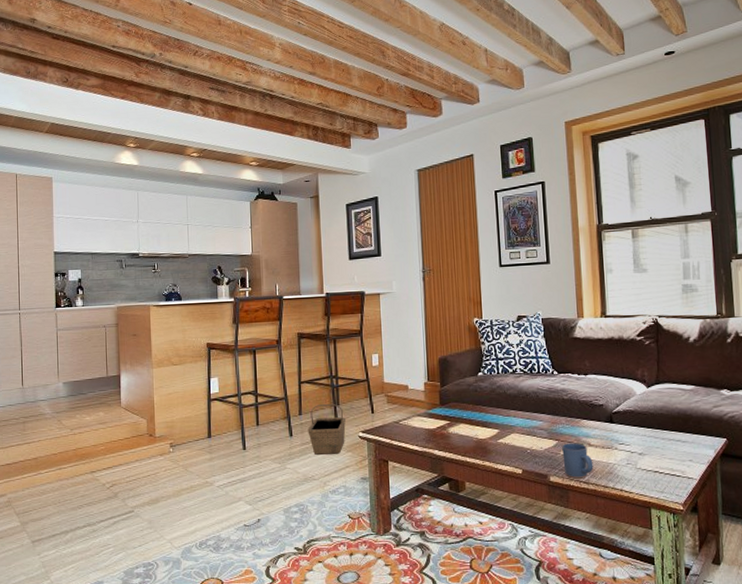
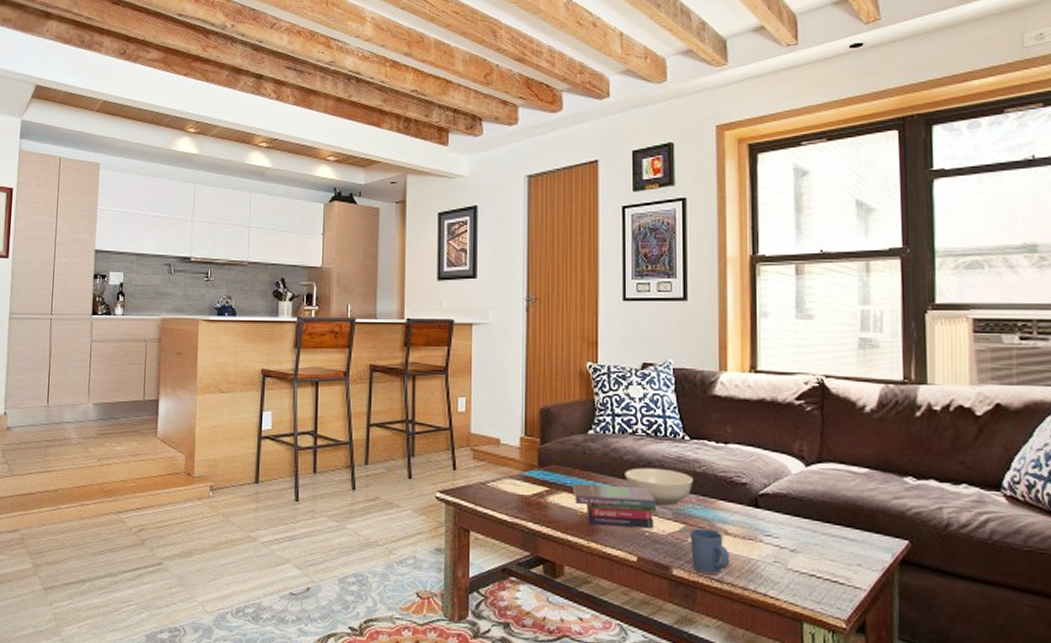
basket: present [308,404,346,455] -> none [374,454,420,516]
books: none [469,414,535,448] -> present [573,483,657,529]
bowl: none [508,398,562,428] -> present [625,467,693,506]

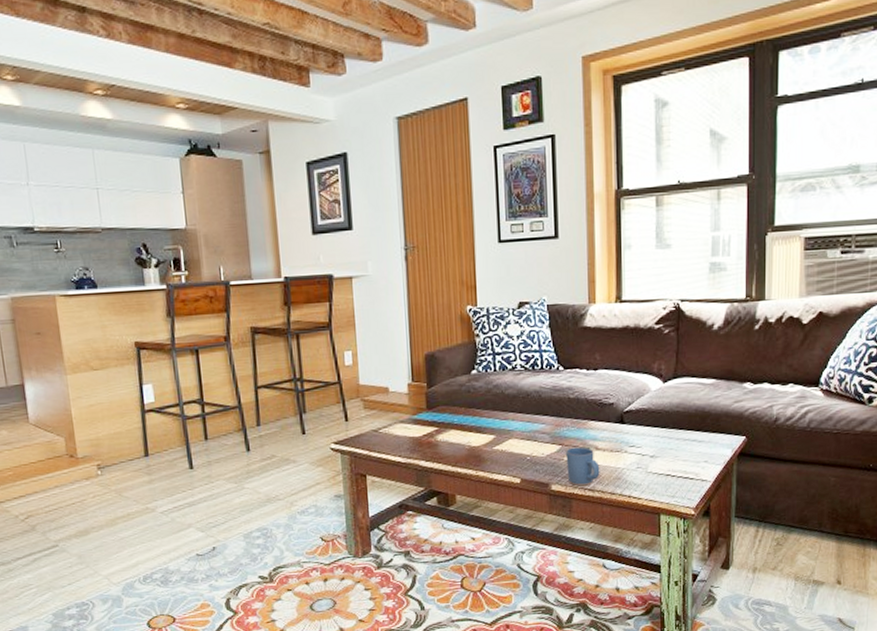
books: present [573,483,657,529] -> none [460,416,536,456]
bowl: present [625,467,693,506] -> none [506,398,568,432]

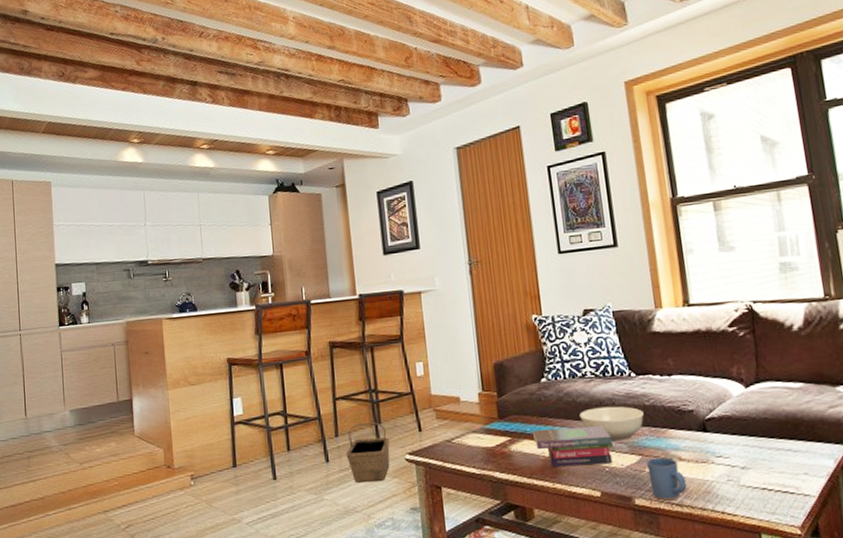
basket: none [268,412,315,471] -> present [346,422,390,483]
books: none [460,416,536,456] -> present [533,425,613,467]
bowl: none [506,398,568,432] -> present [579,406,644,442]

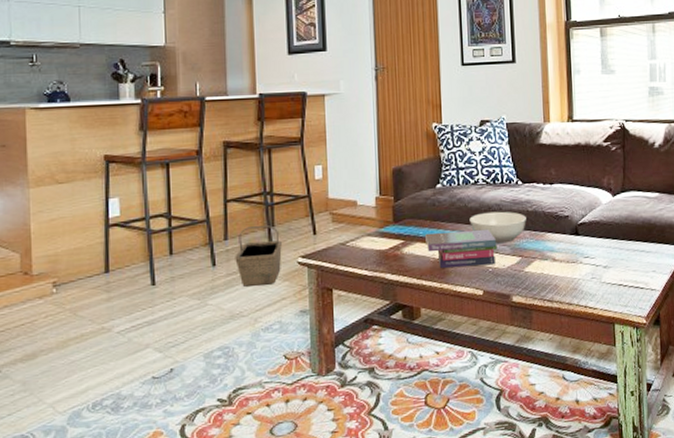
mug: present [647,457,687,501] -> none [526,258,558,298]

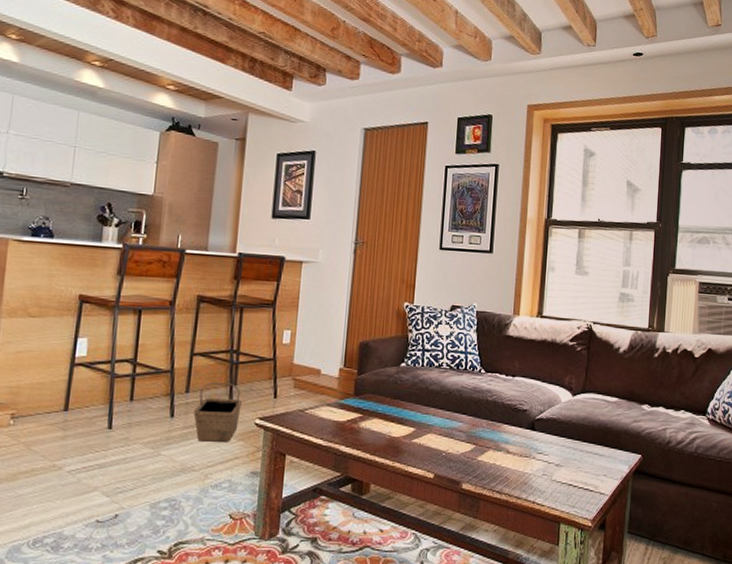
books: present [425,229,497,268] -> none [383,410,454,450]
bowl: present [469,211,526,244] -> none [429,396,485,430]

